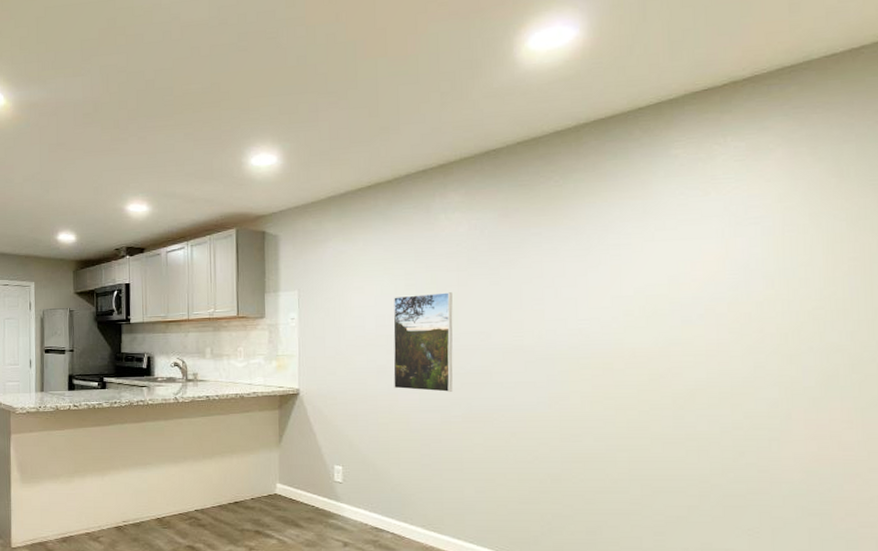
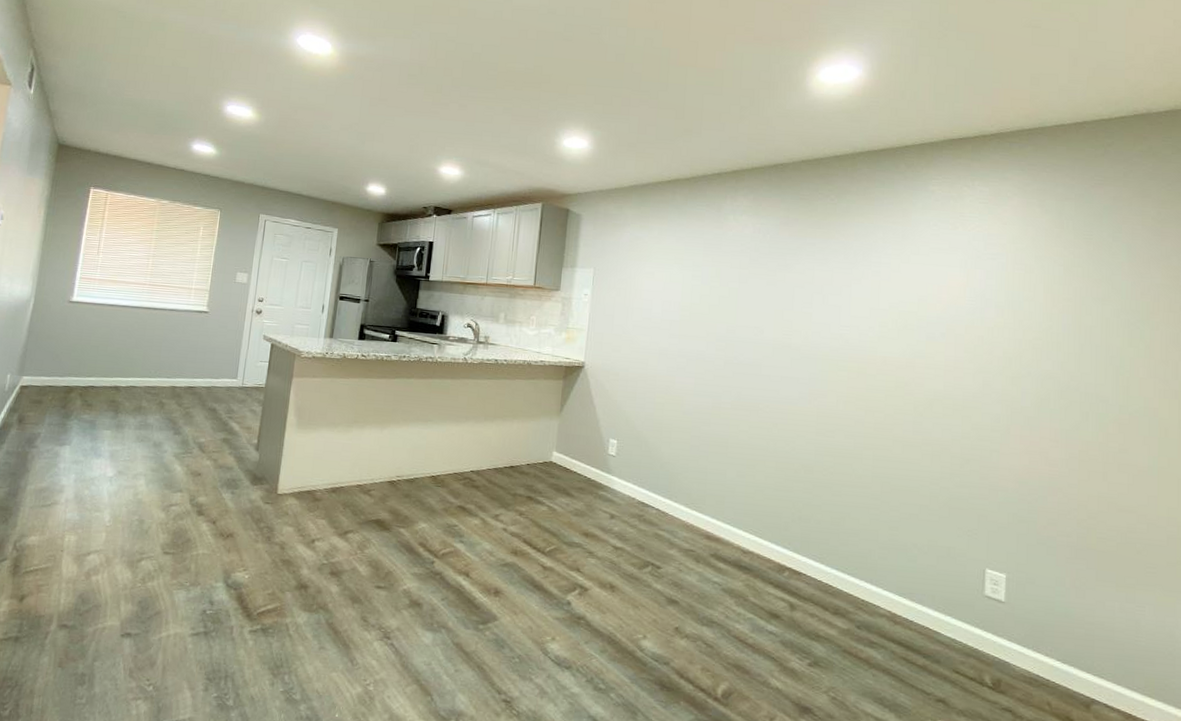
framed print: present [393,292,453,392] -> none [672,285,733,380]

